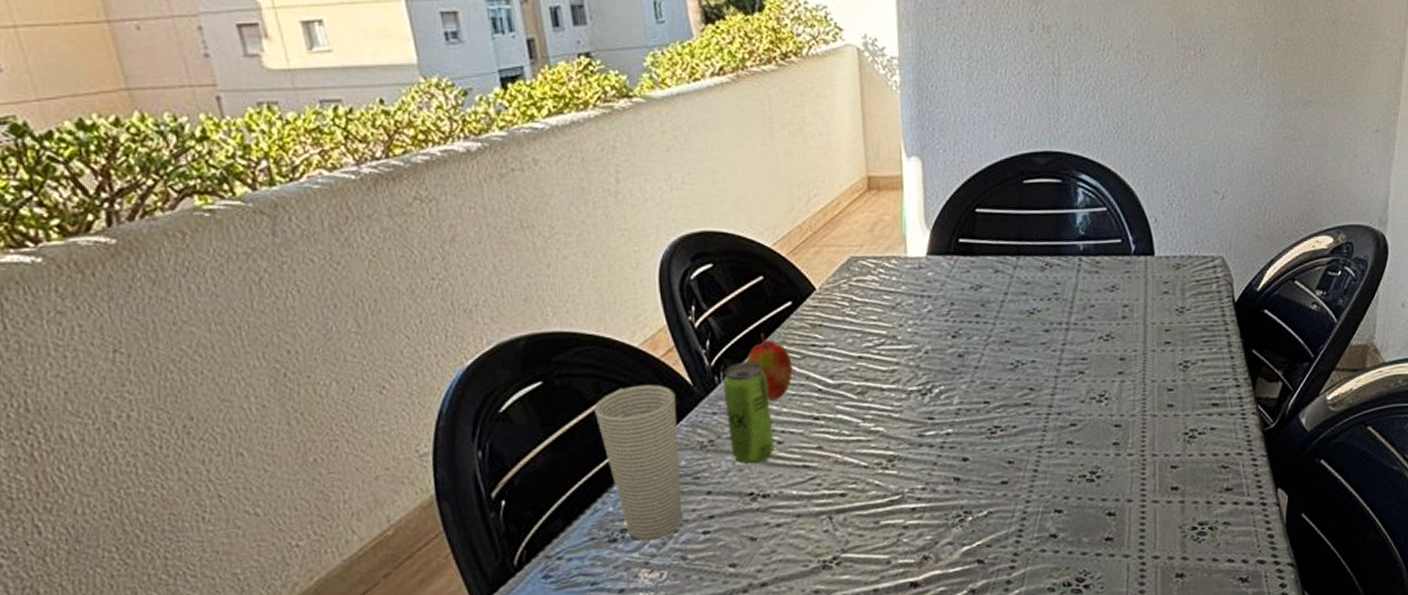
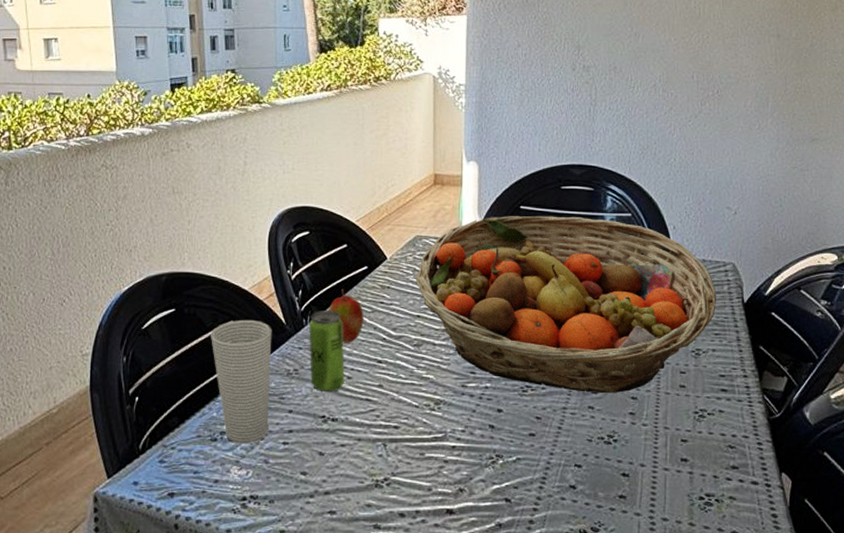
fruit basket: none [853,216,1205,426] -> present [415,215,717,393]

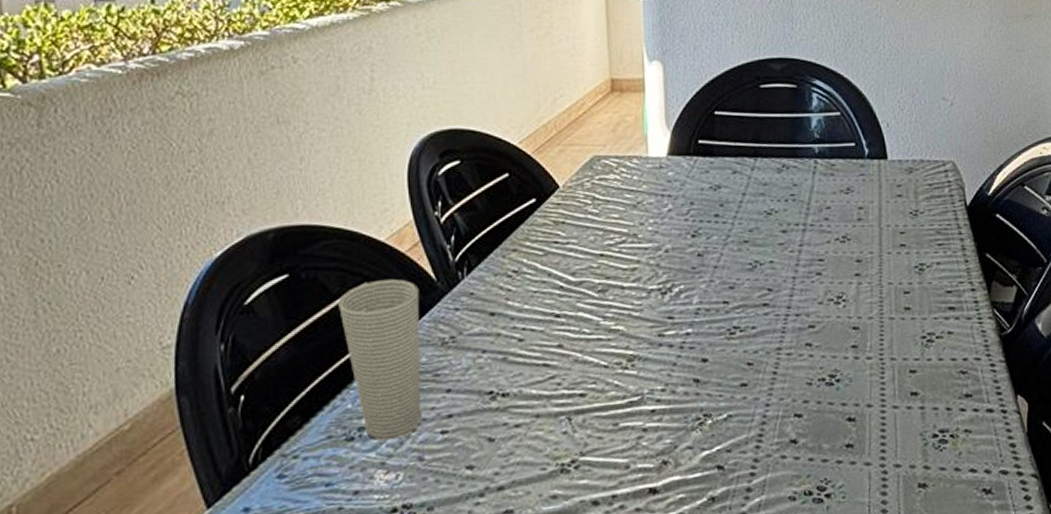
beverage can: present [309,311,345,391] -> none [466,258,515,361]
apple: present [328,289,364,343] -> none [489,229,535,297]
fruit basket: present [415,215,717,393] -> none [595,119,938,328]

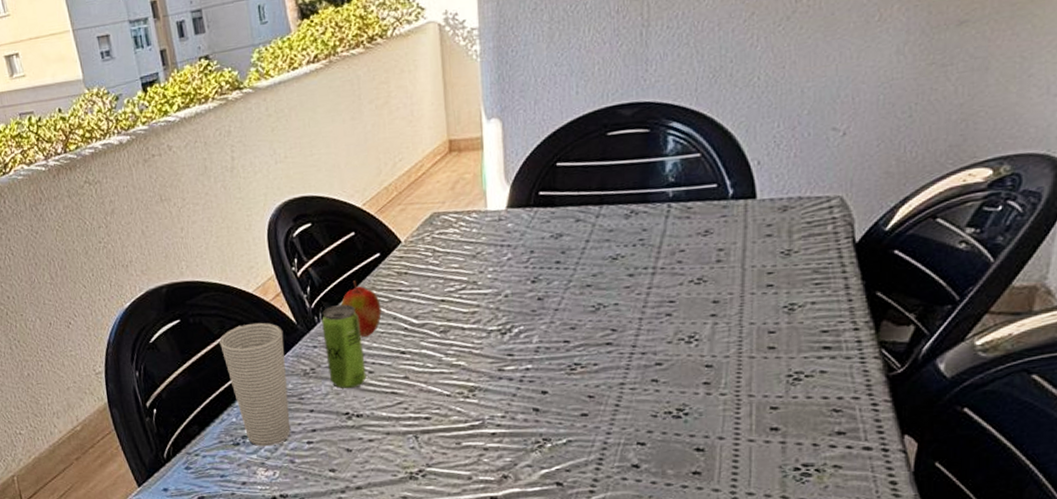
beverage can: none [466,258,515,361] -> present [321,304,367,388]
apple: none [489,229,535,297] -> present [340,280,382,337]

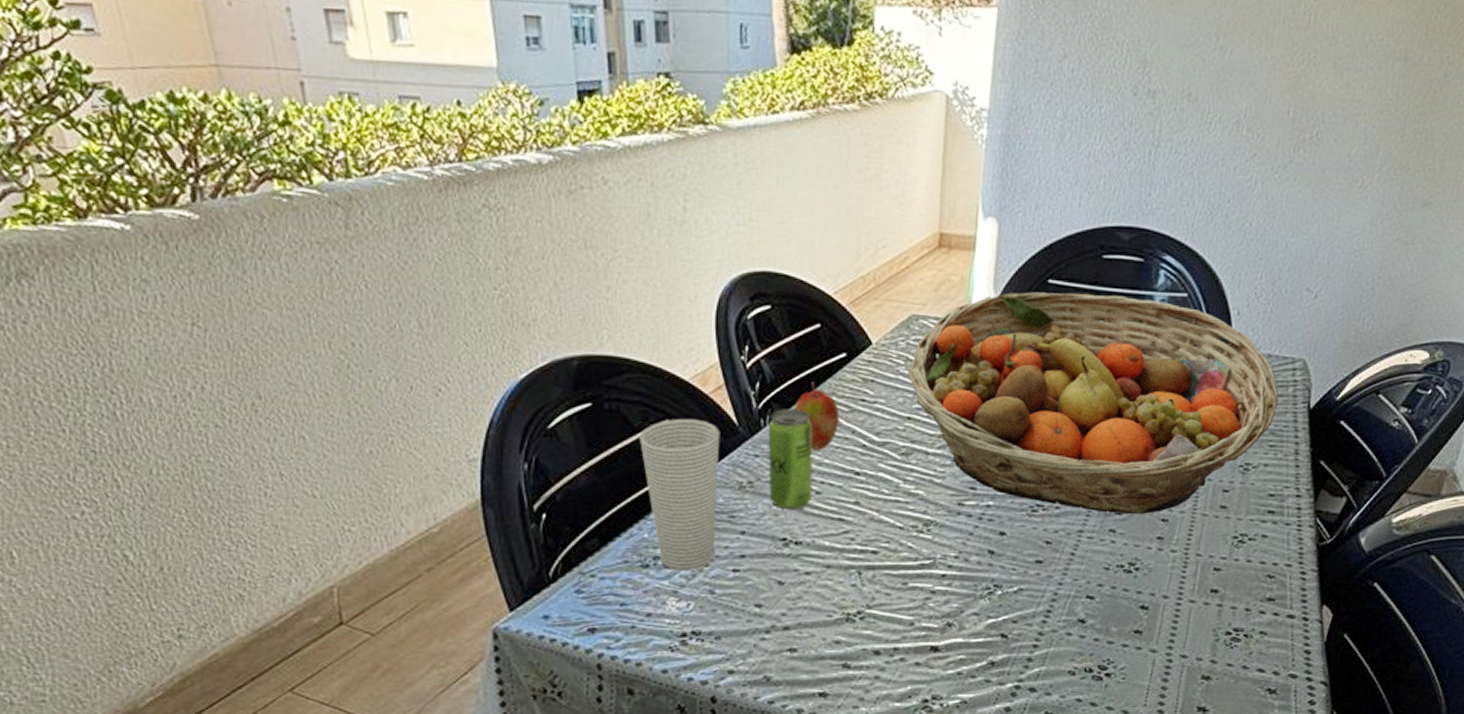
fruit basket: none [435,164,818,365] -> present [907,292,1279,514]

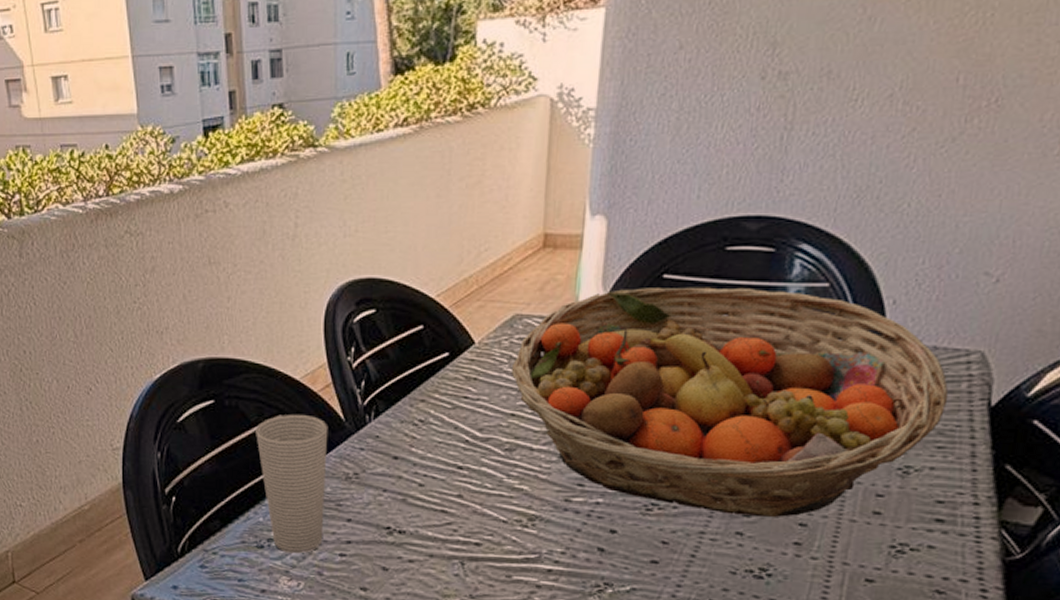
beverage can: present [768,409,813,509] -> none [373,405,416,500]
apple: present [793,382,840,450] -> none [397,380,442,445]

